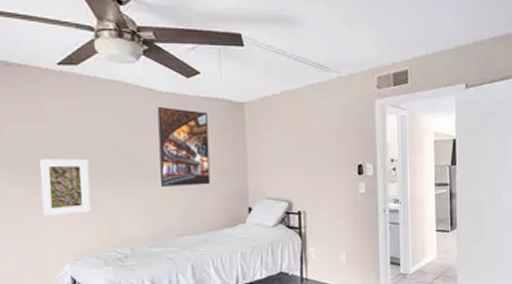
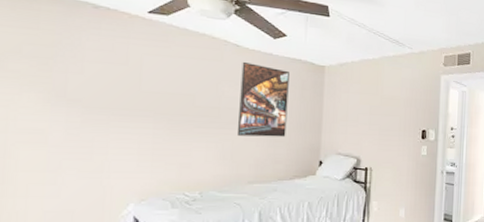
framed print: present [38,158,91,216] -> none [110,100,168,156]

